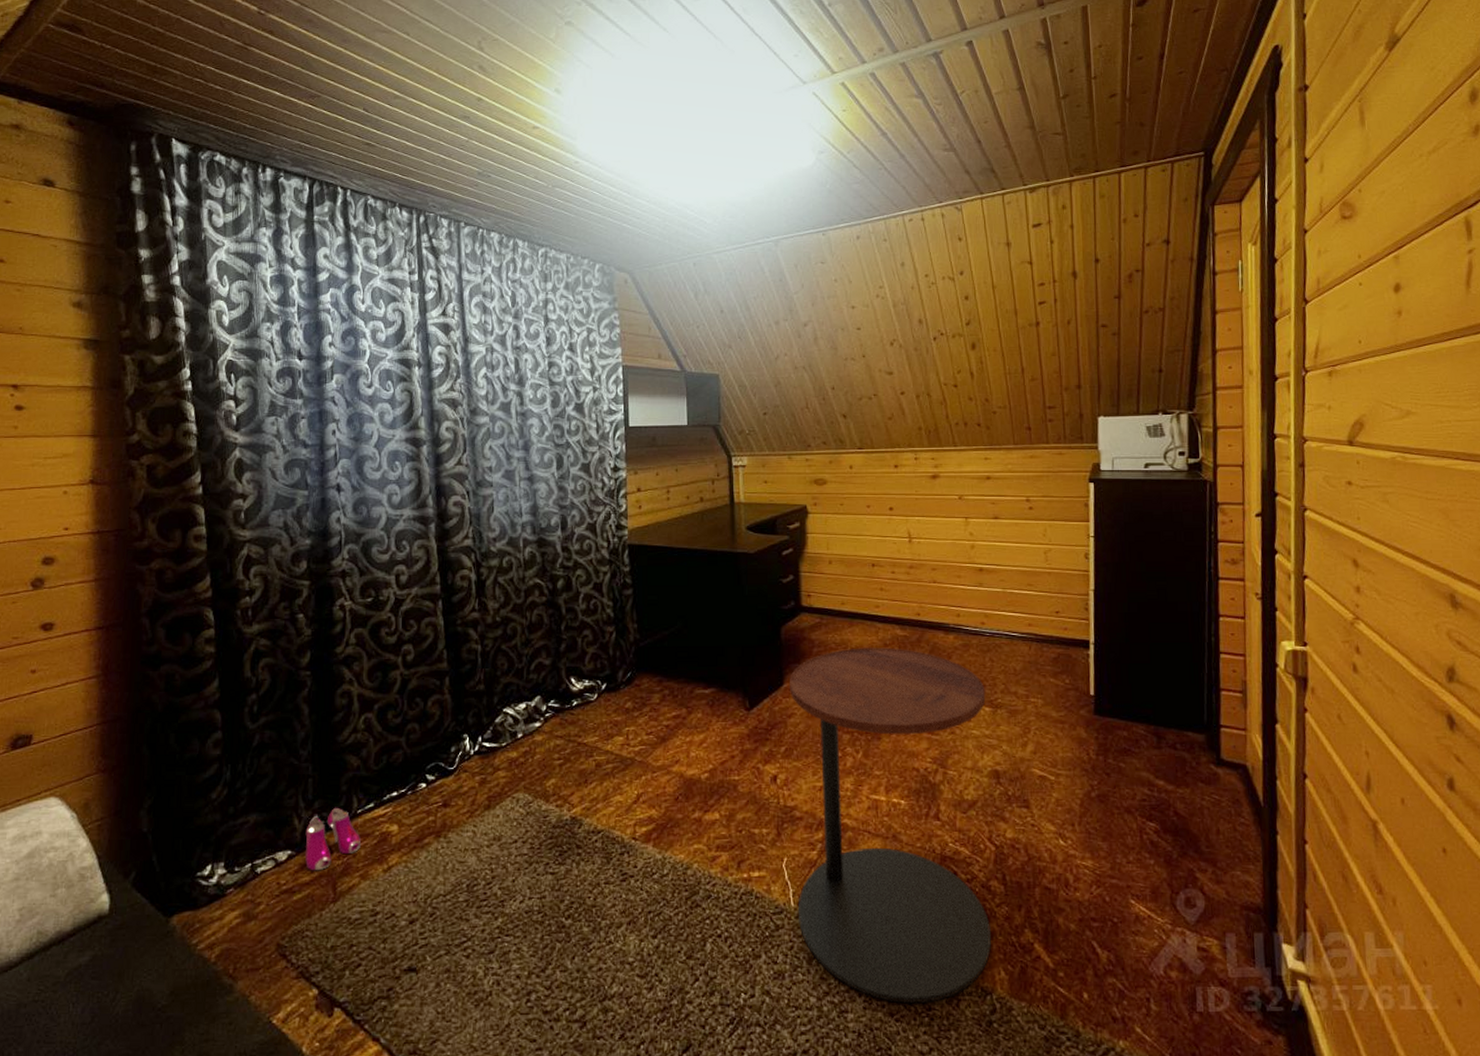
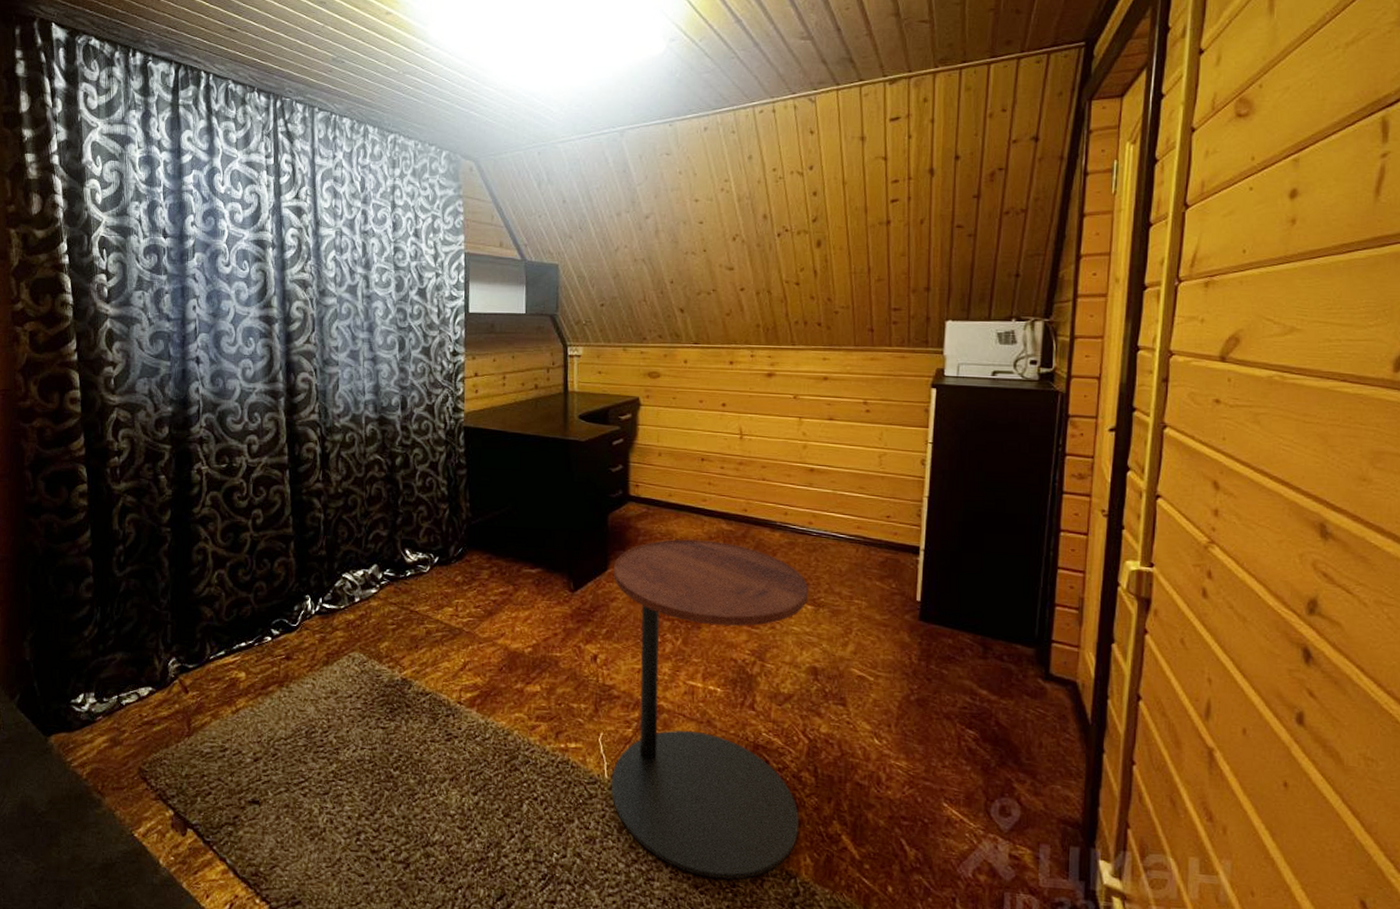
shoe: present [305,807,361,871] -> none [164,652,213,708]

